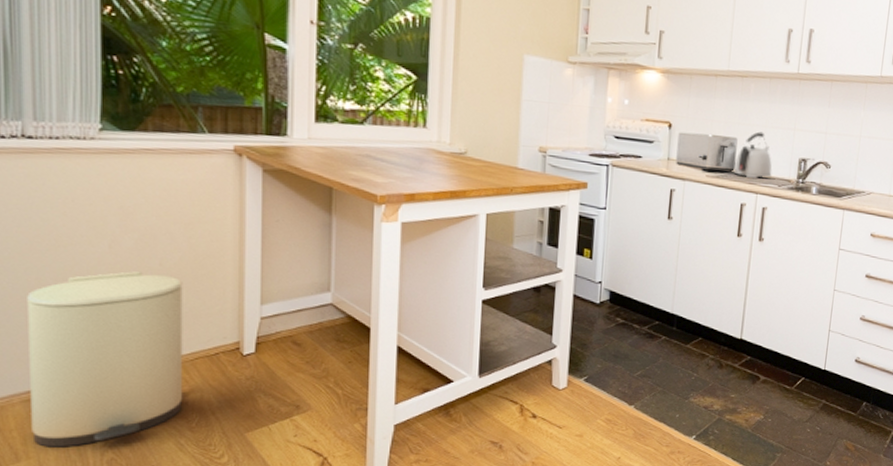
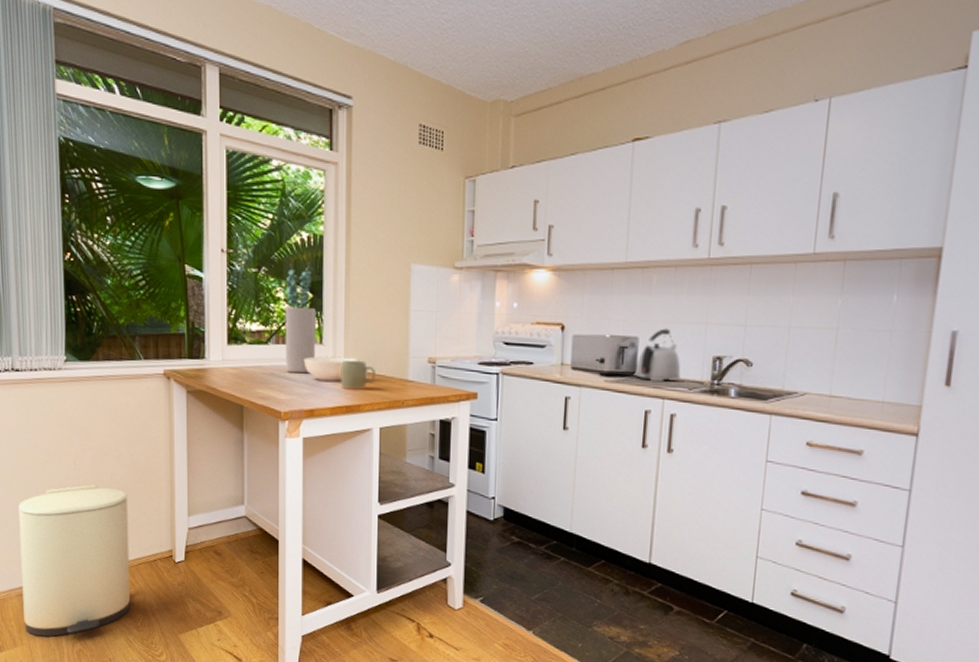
vase: none [383,42,419,157] -> present [285,261,315,374]
bowl: none [404,140,467,166] -> present [303,356,359,381]
mug: none [445,145,483,176] -> present [340,360,375,390]

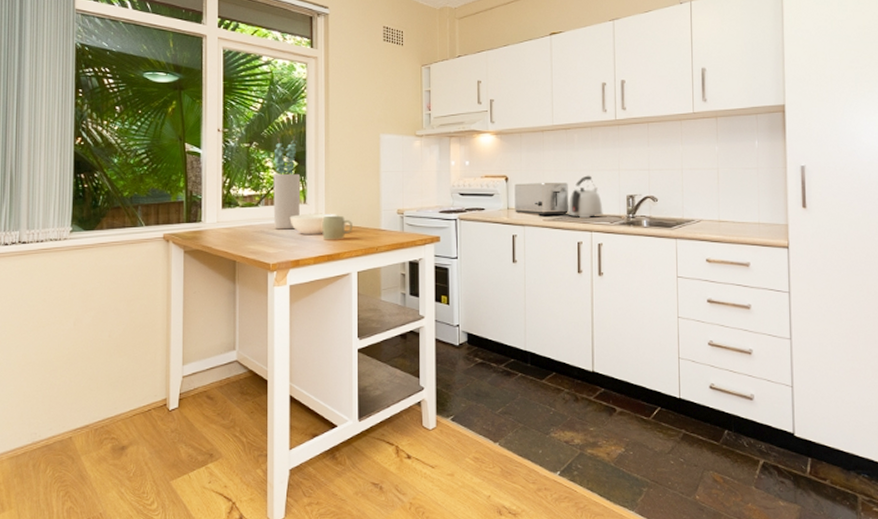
pedal bin: present [18,485,131,637] -> none [14,343,125,498]

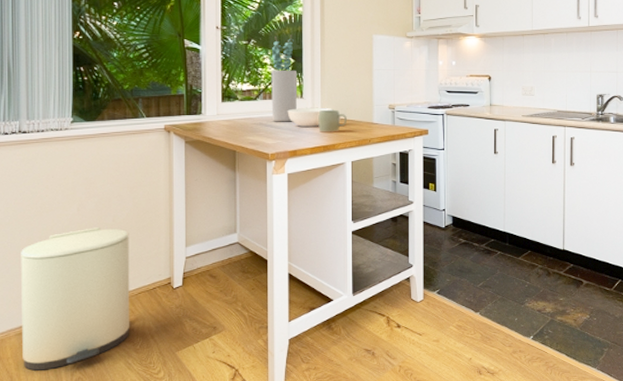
pedal bin: none [14,343,125,498] -> present [21,227,130,371]
toaster: present [515,182,568,215] -> none [497,81,545,112]
kettle: present [567,175,603,218] -> none [544,76,576,114]

